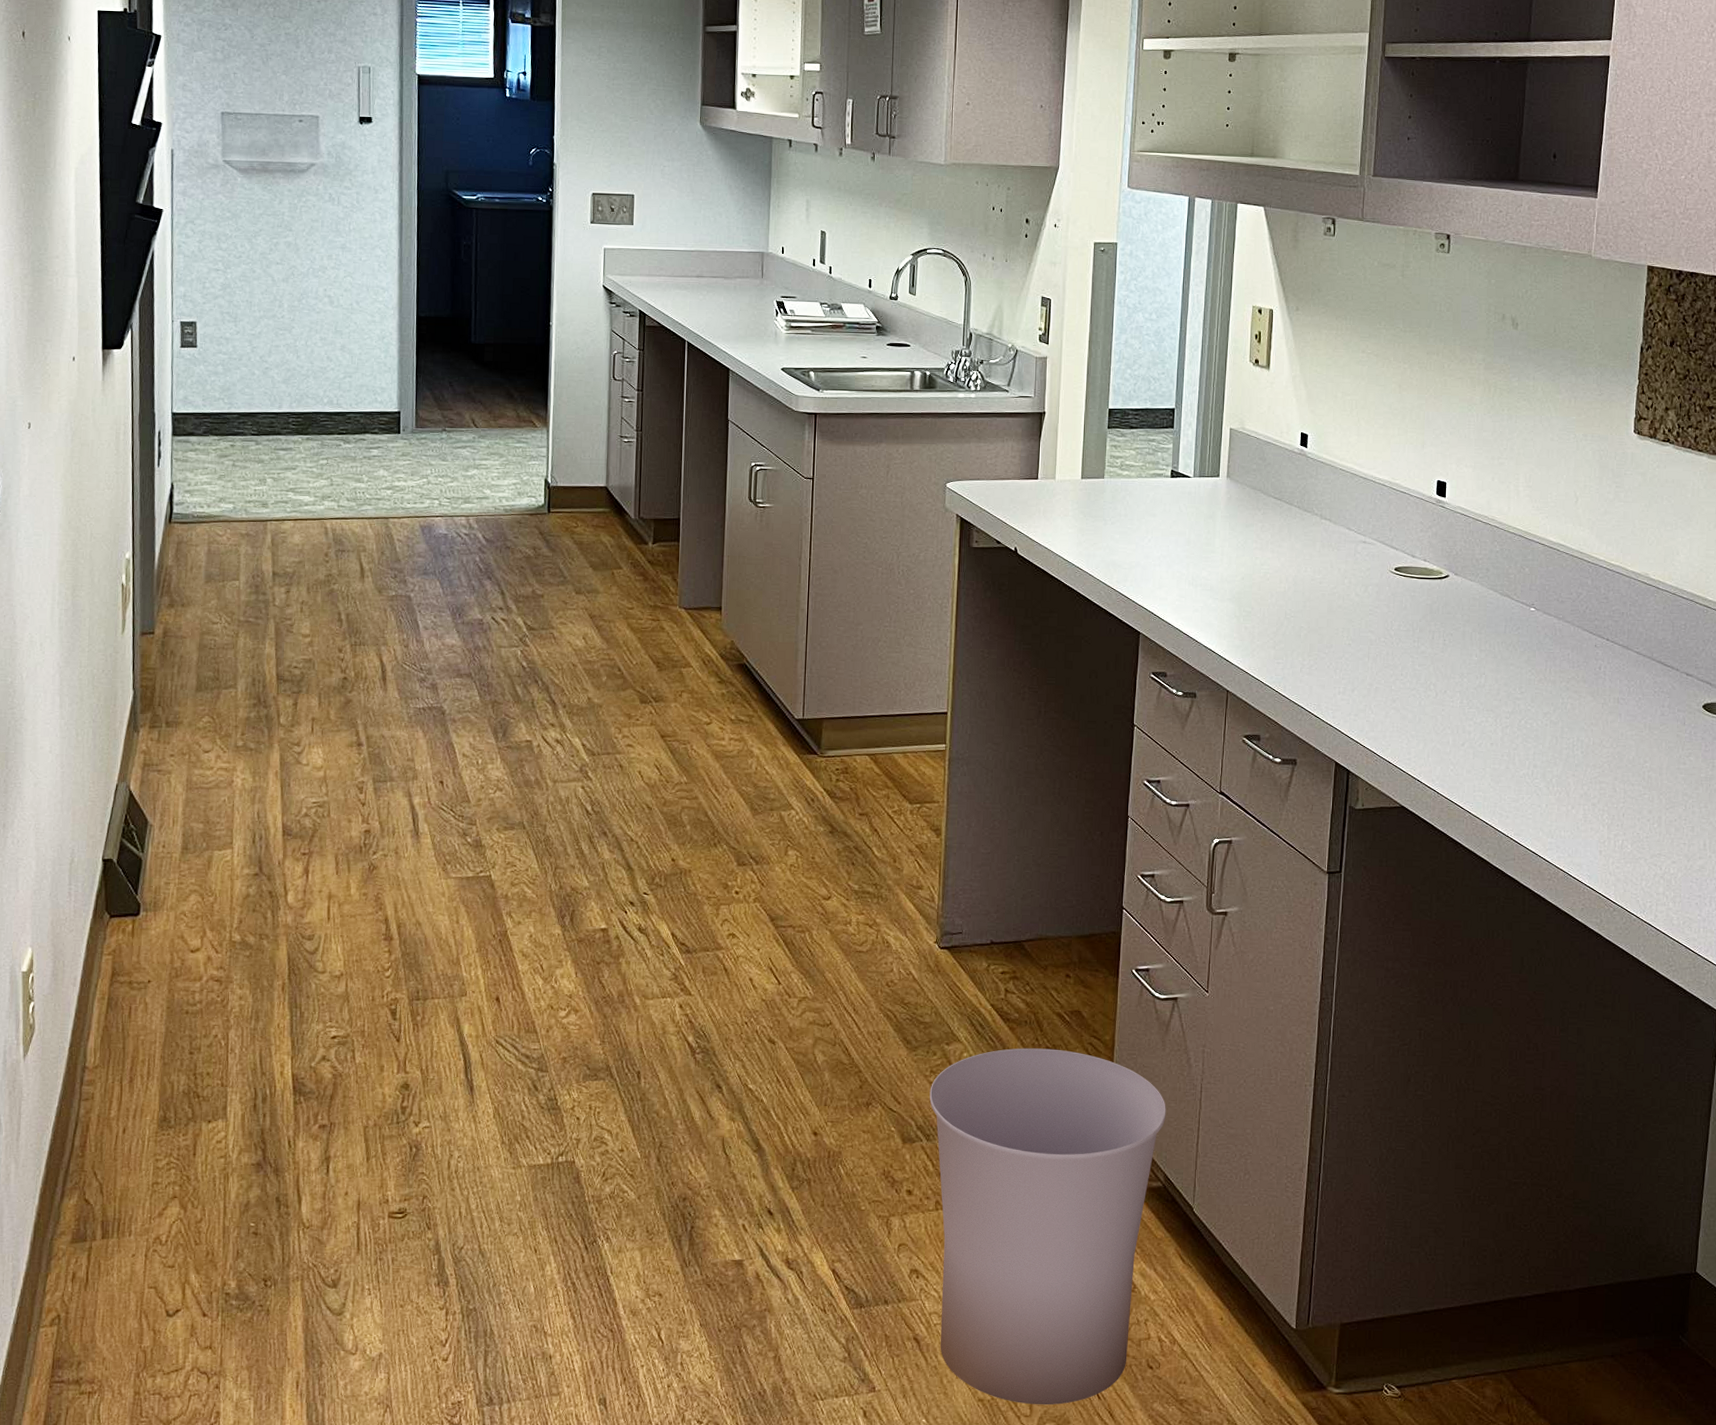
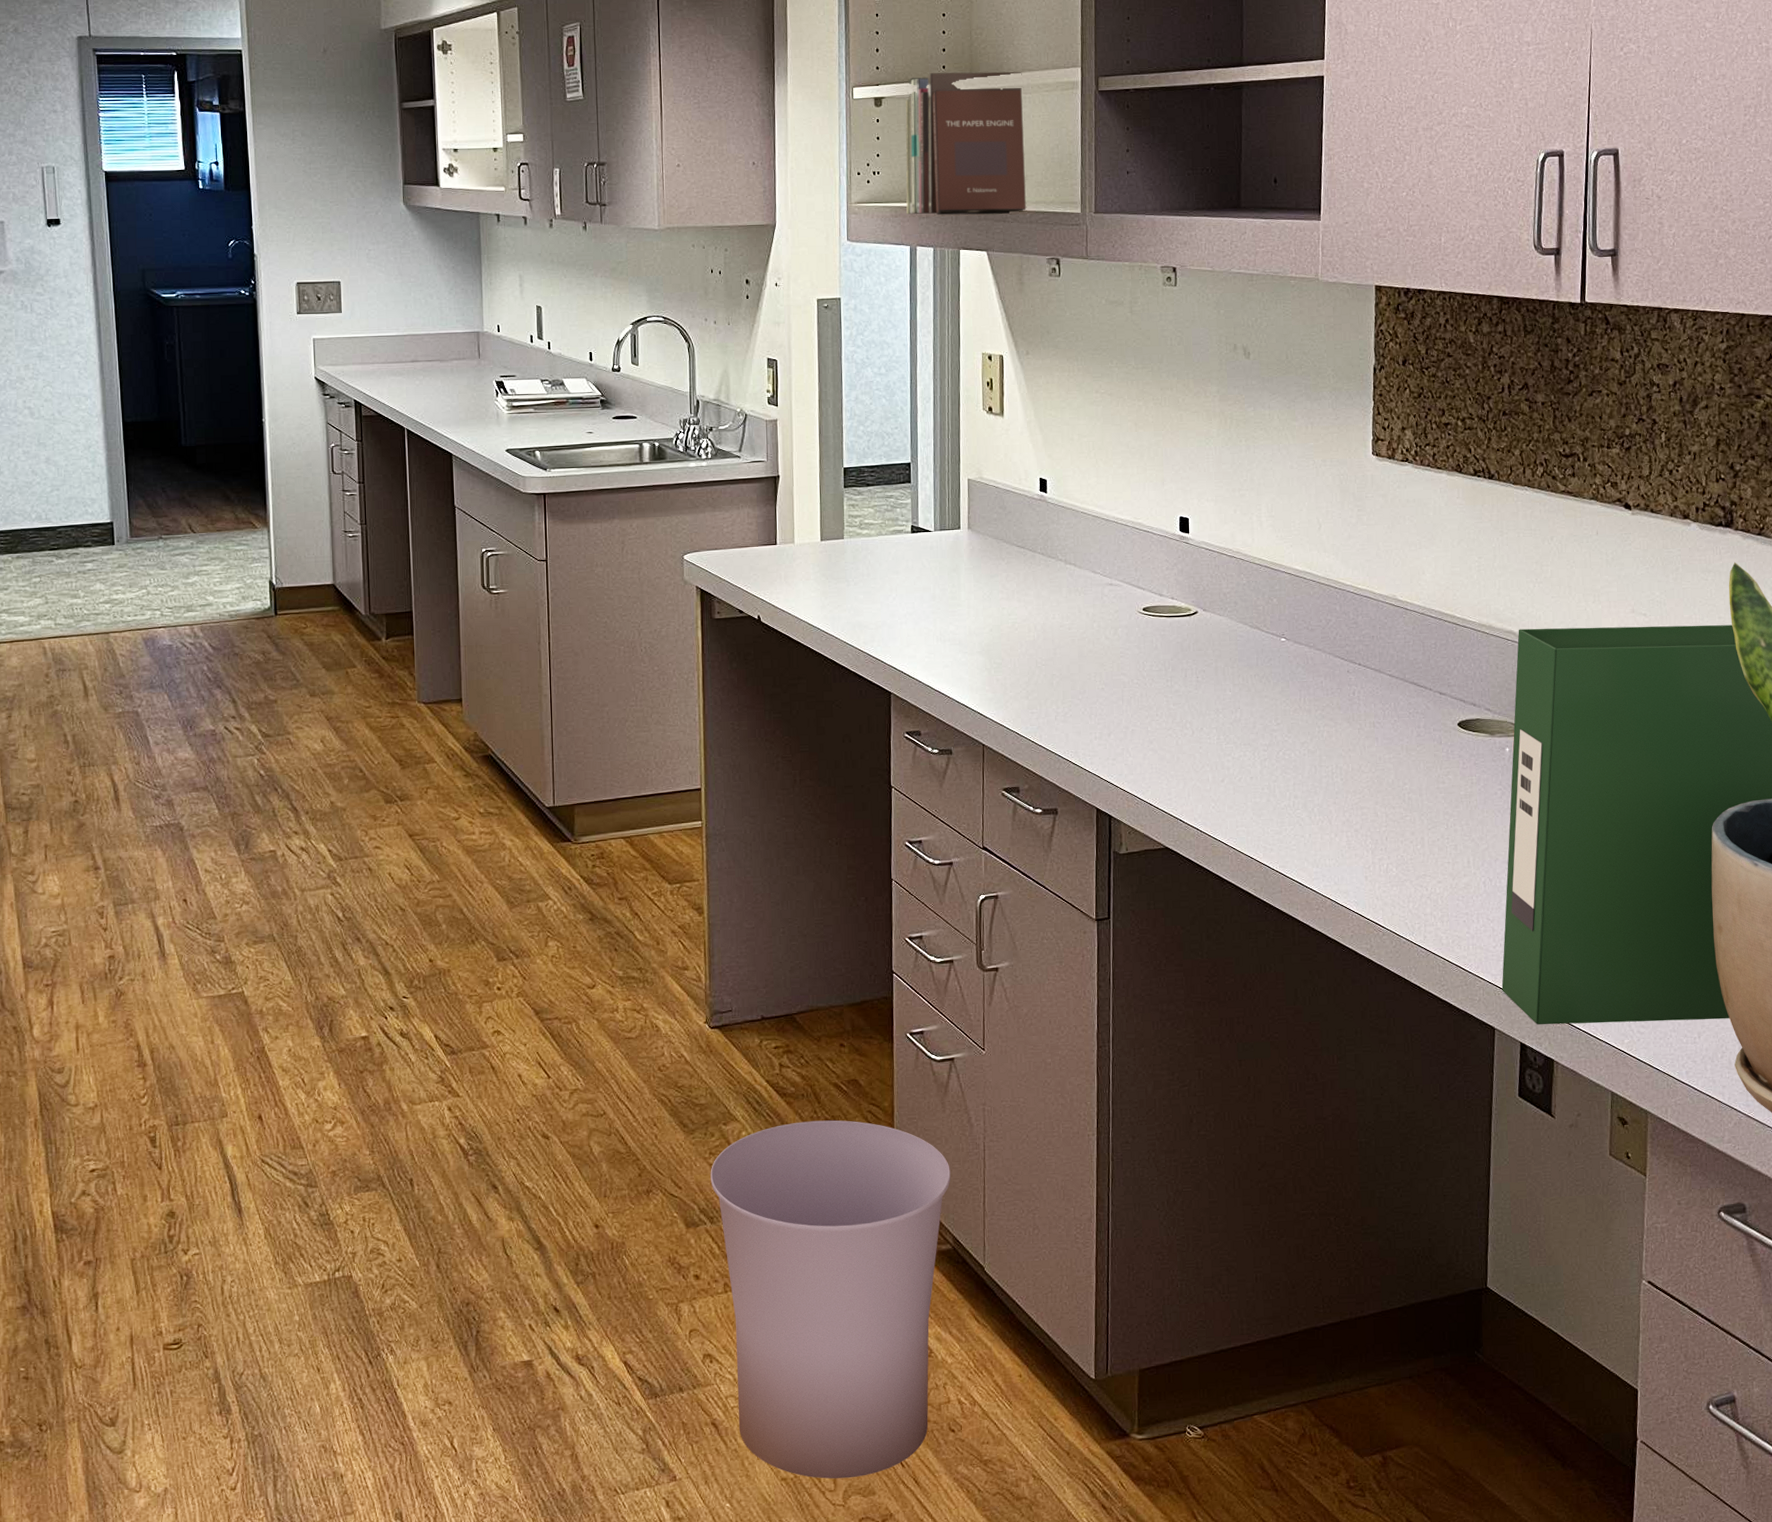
books: none [1188,29,1311,172] -> present [905,72,1026,216]

